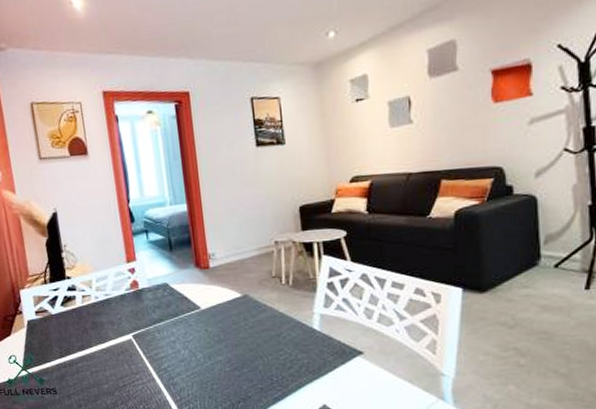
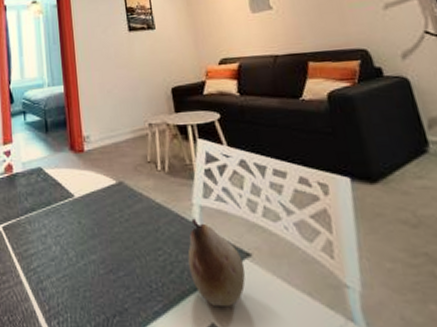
fruit: none [306,324,357,393] -> present [187,218,246,308]

